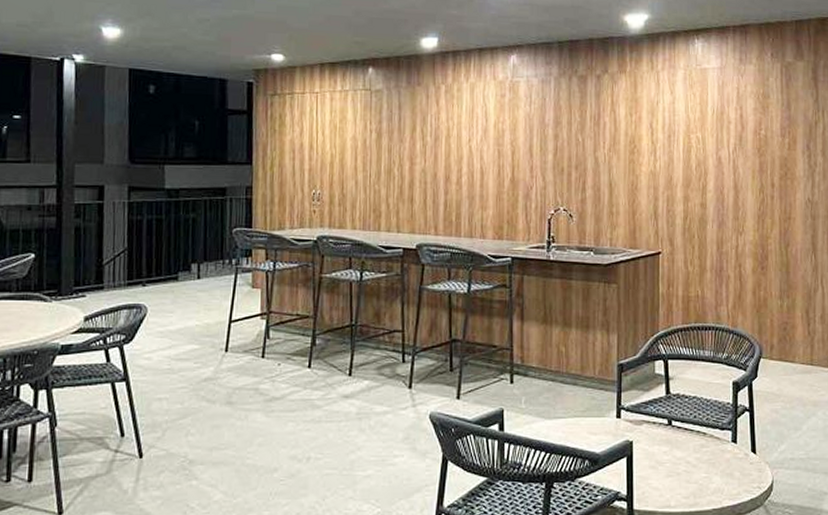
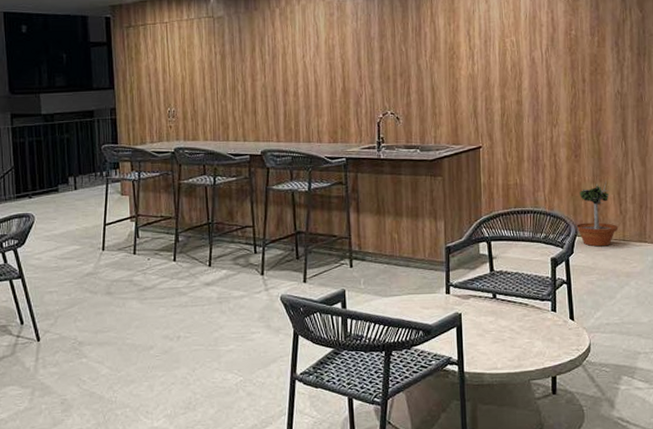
potted tree: none [760,297,806,371] -> present [575,181,619,247]

